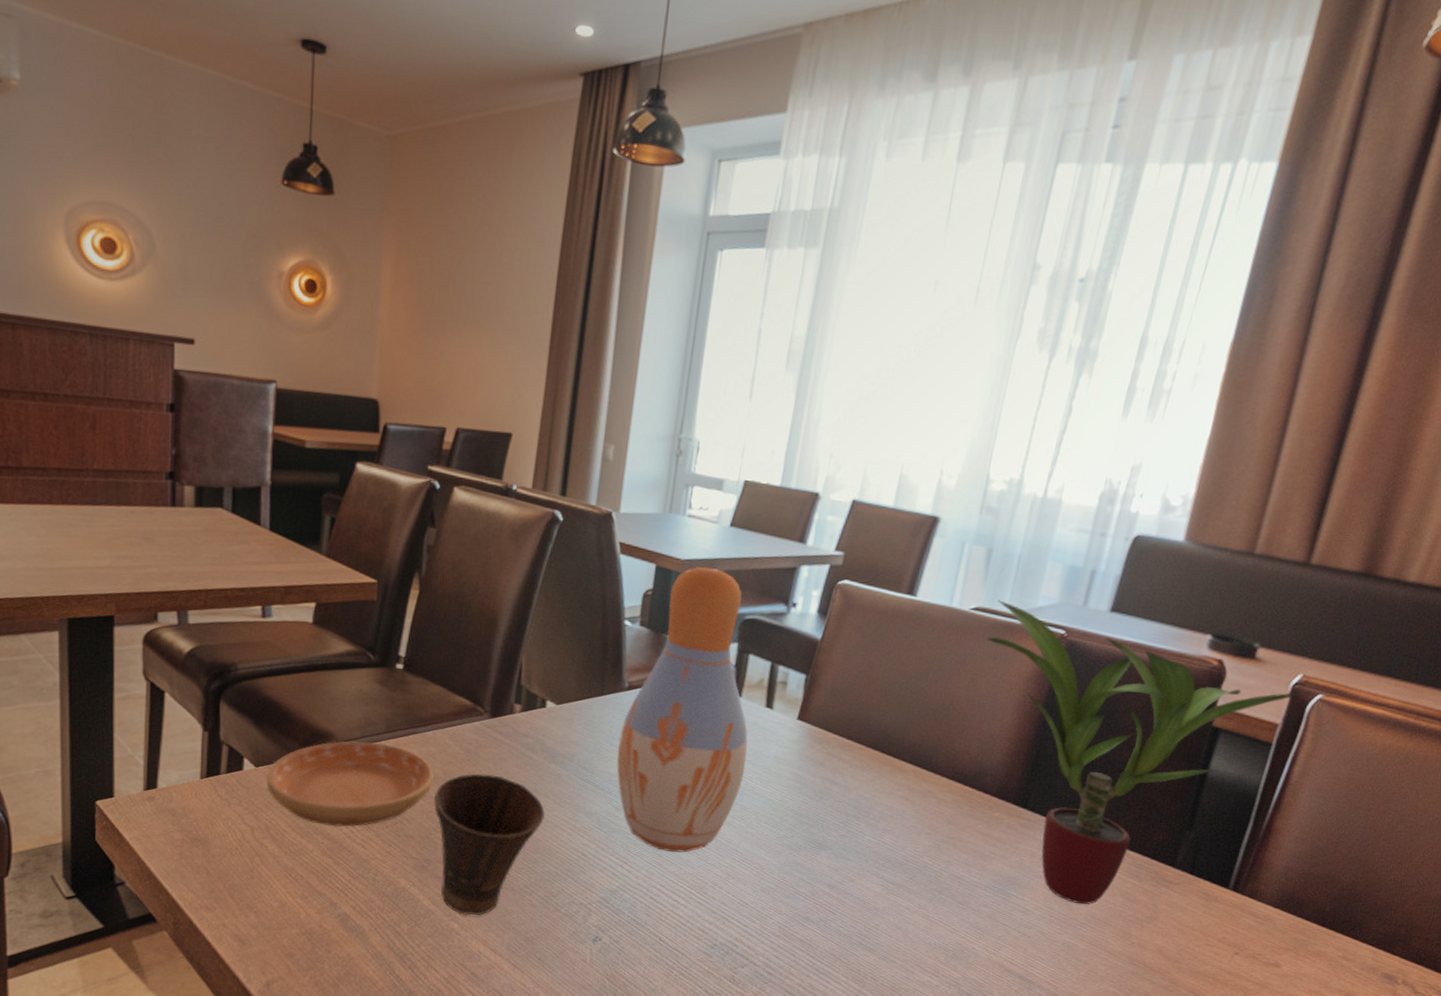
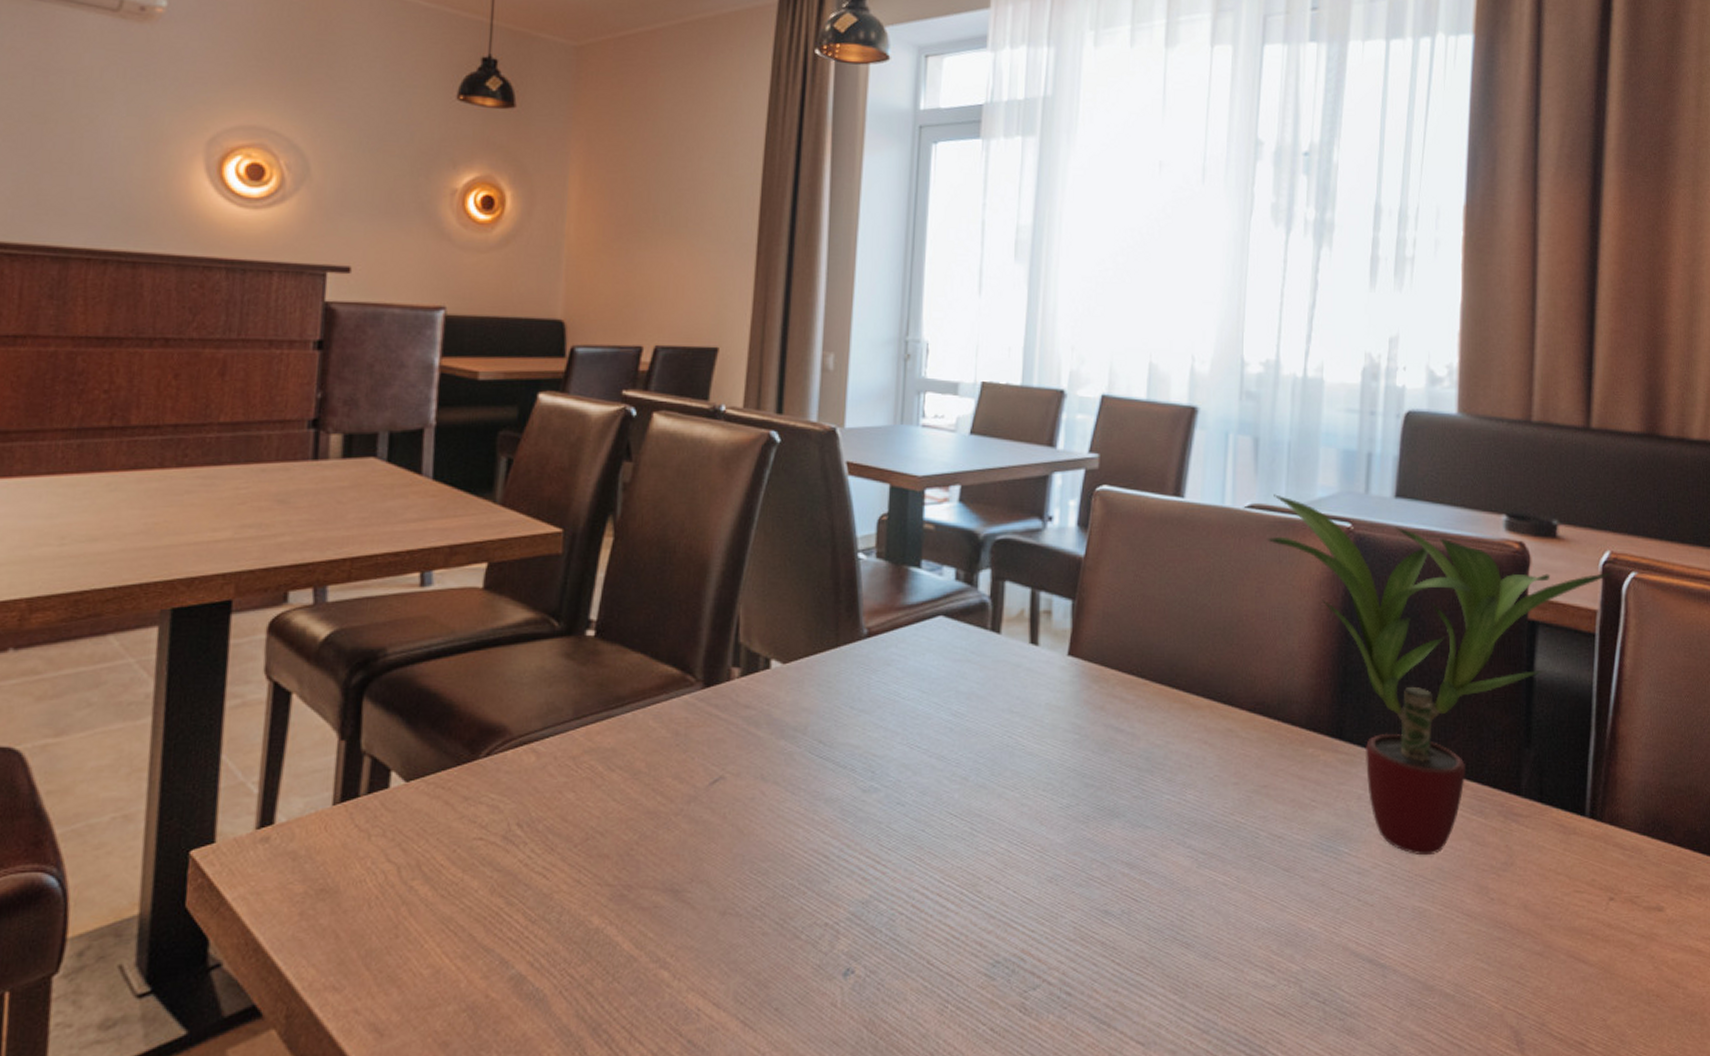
saucer: present [266,741,434,827] -> none [419,733,634,852]
cup: present [433,773,545,915] -> none [634,762,775,958]
vase: present [616,566,748,853] -> none [859,482,1014,842]

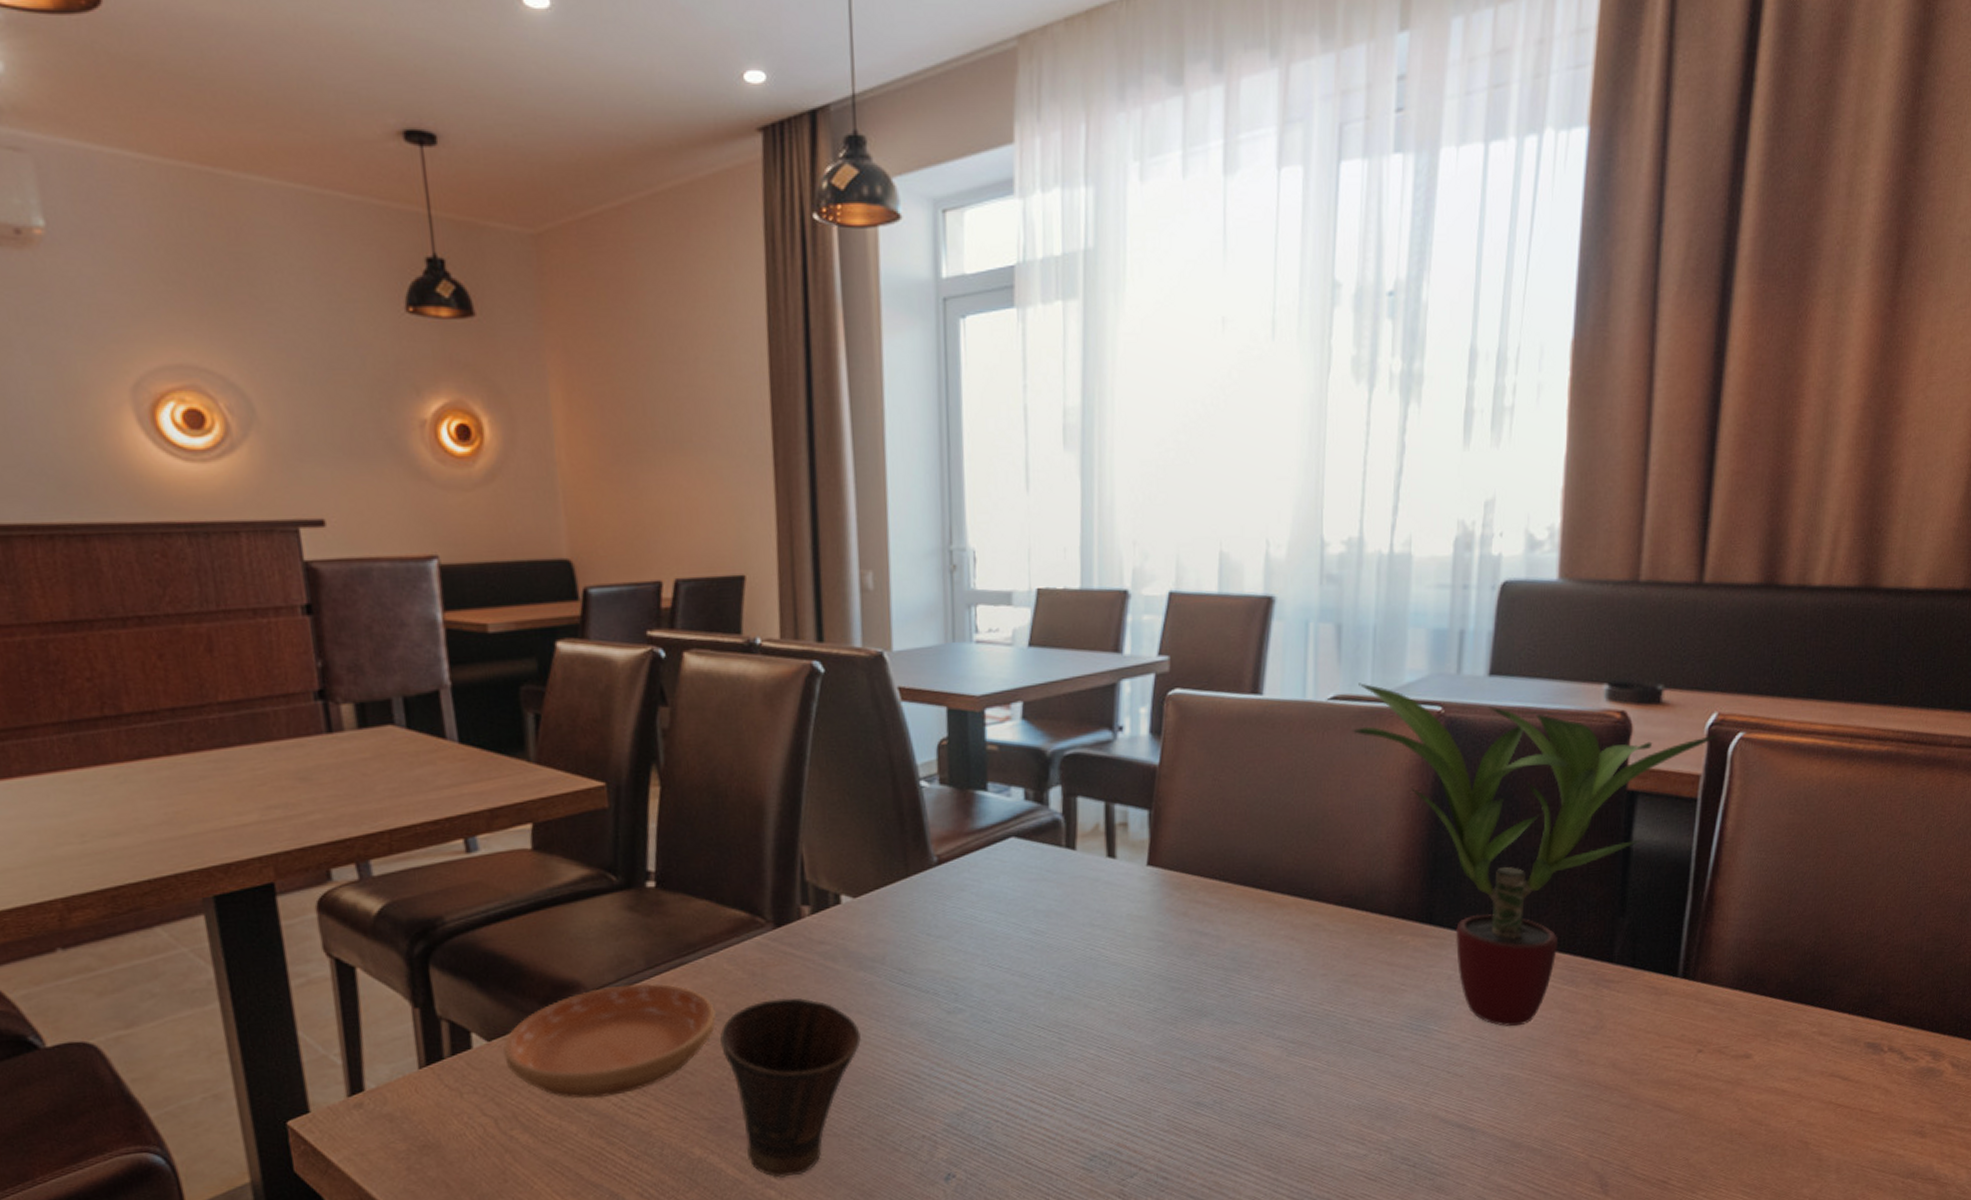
saucer: none [419,733,634,852] -> present [503,983,716,1099]
cup: none [634,762,775,958] -> present [719,997,861,1178]

